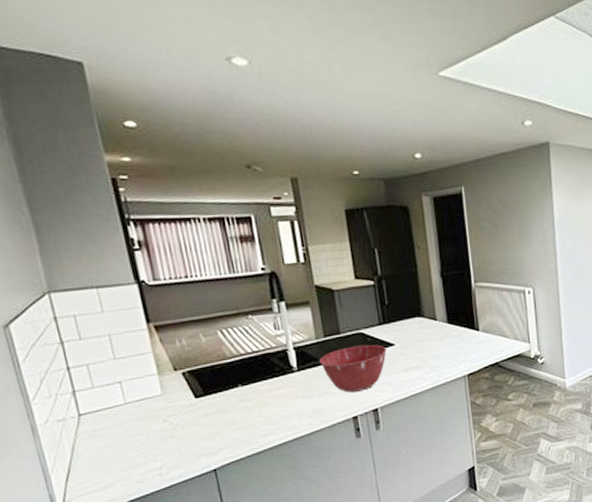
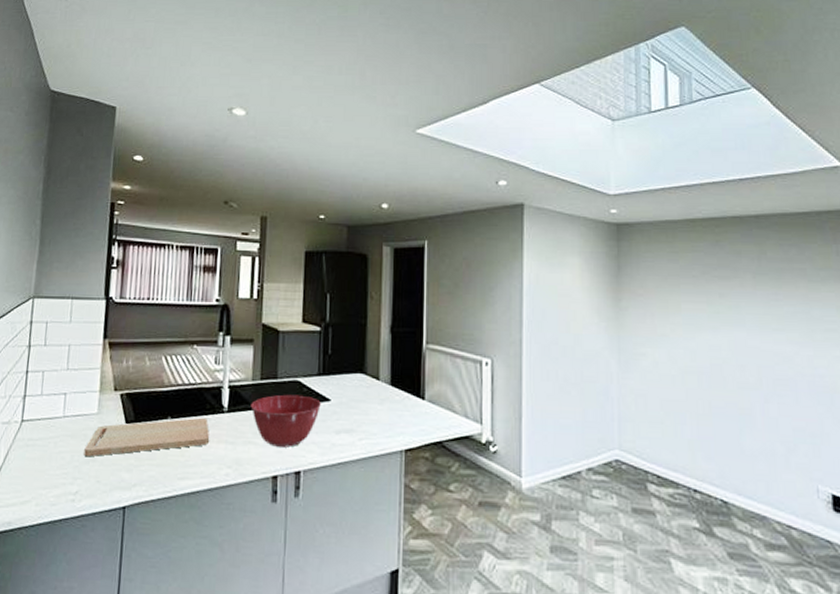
cutting board: none [158,379,286,435] -> present [84,417,210,457]

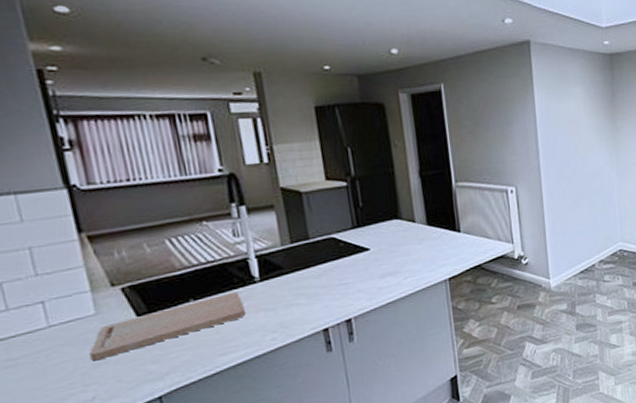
mixing bowl: present [250,394,321,448] -> none [285,250,361,303]

